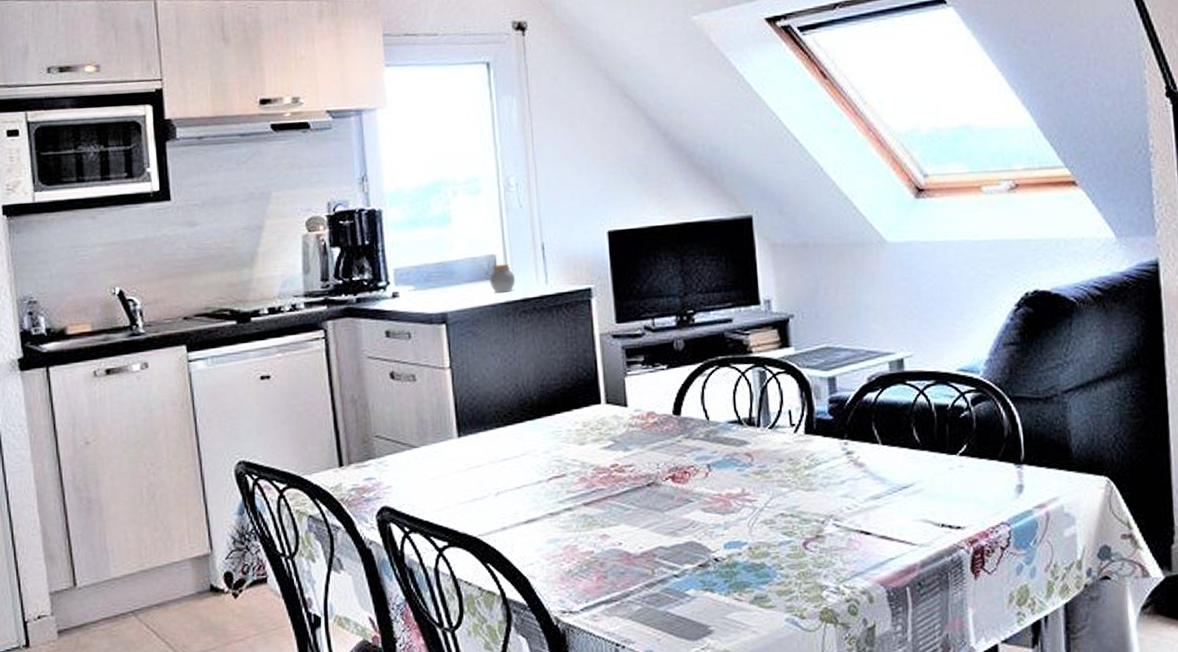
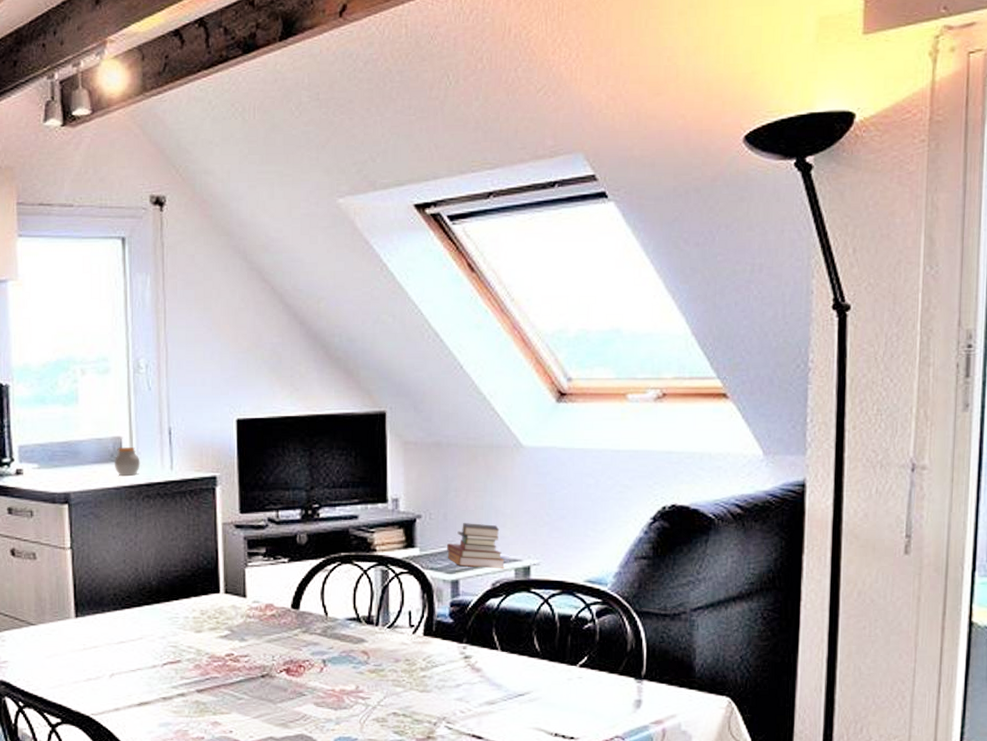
books: none [820,319,879,363] -> present [446,523,505,569]

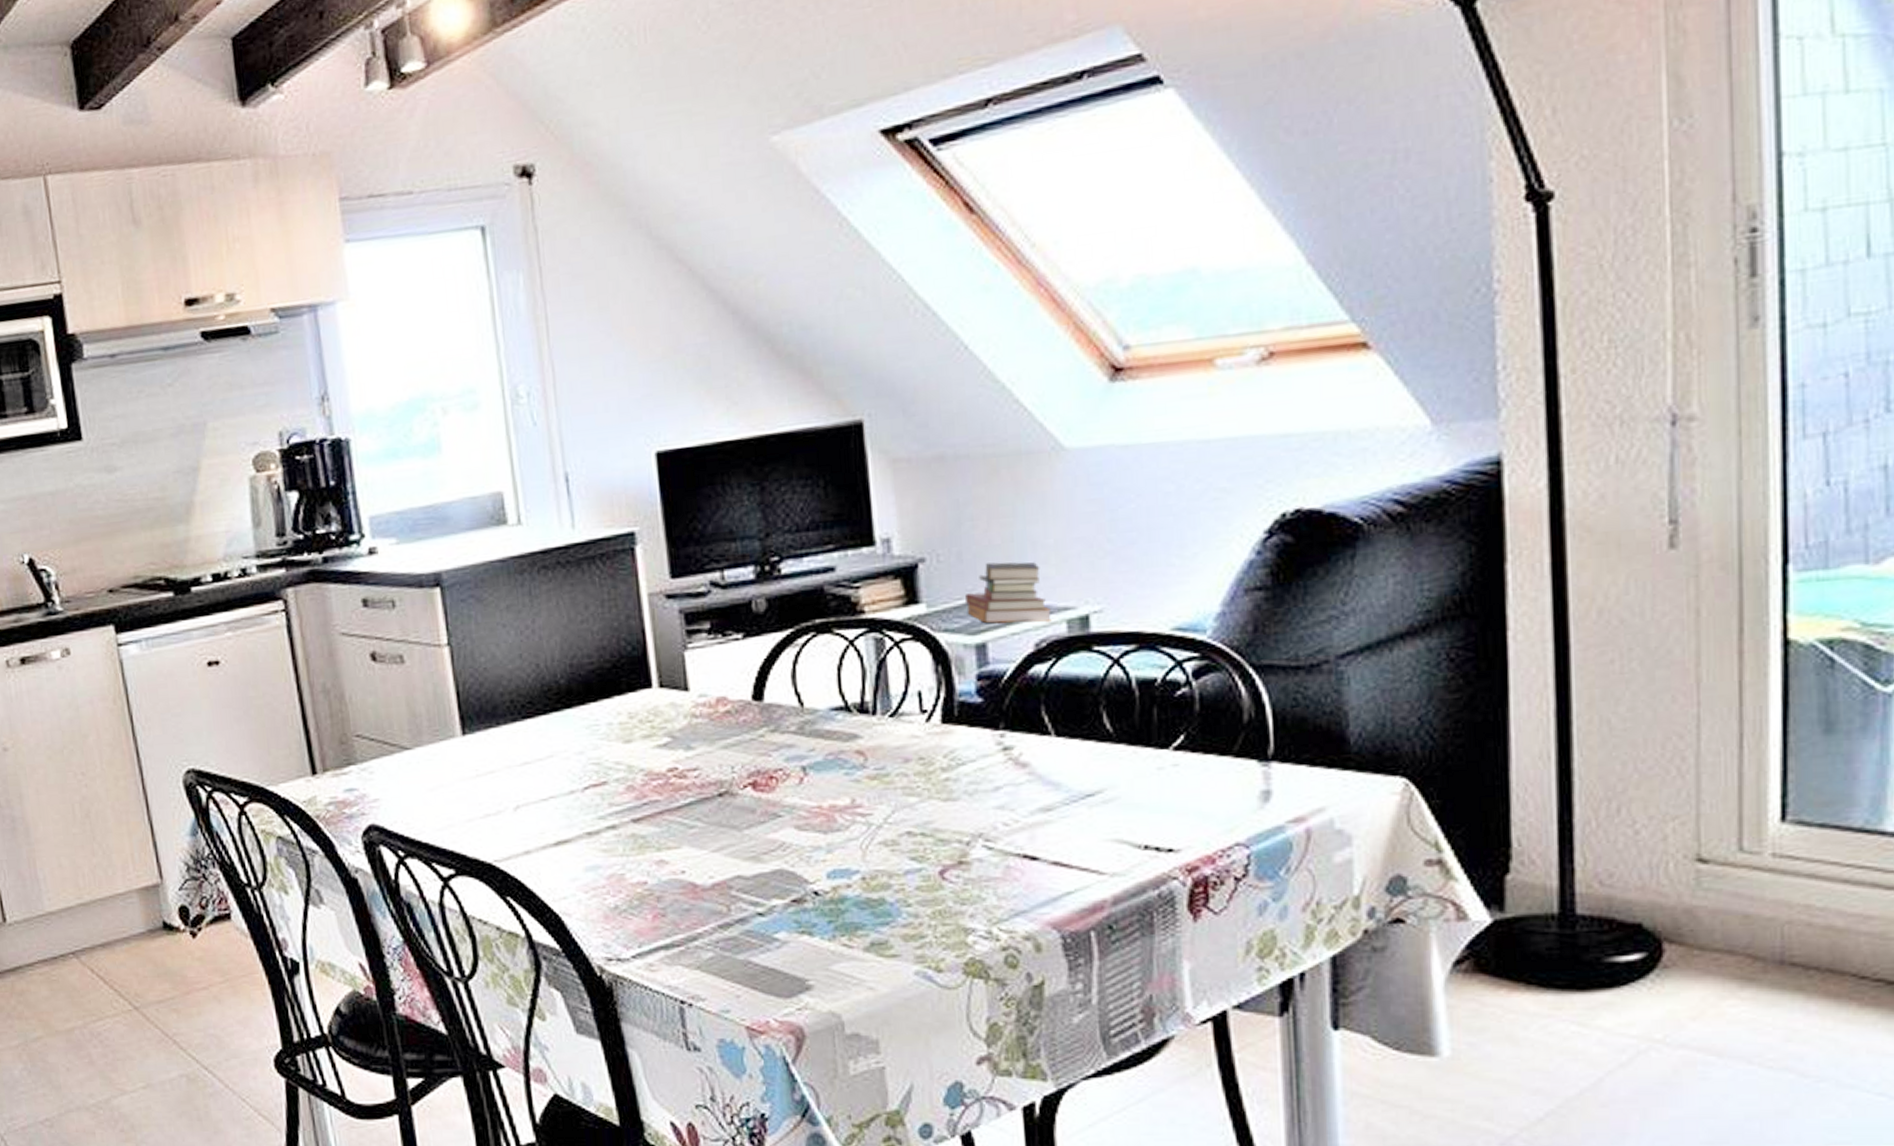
jar: present [114,447,140,477] -> none [495,504,531,544]

